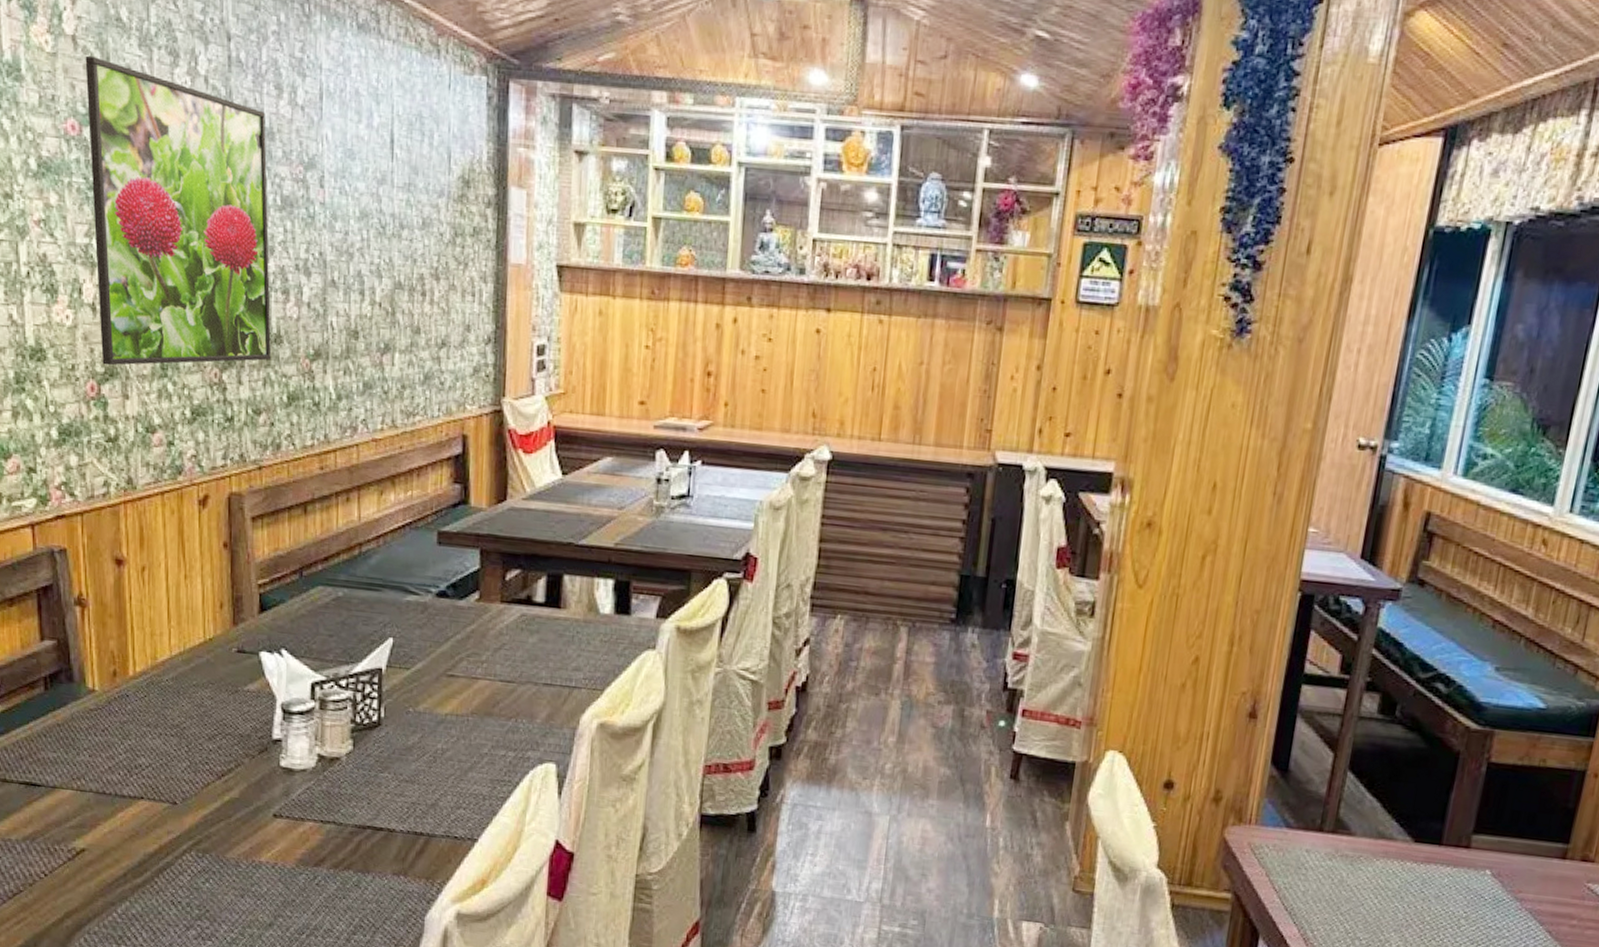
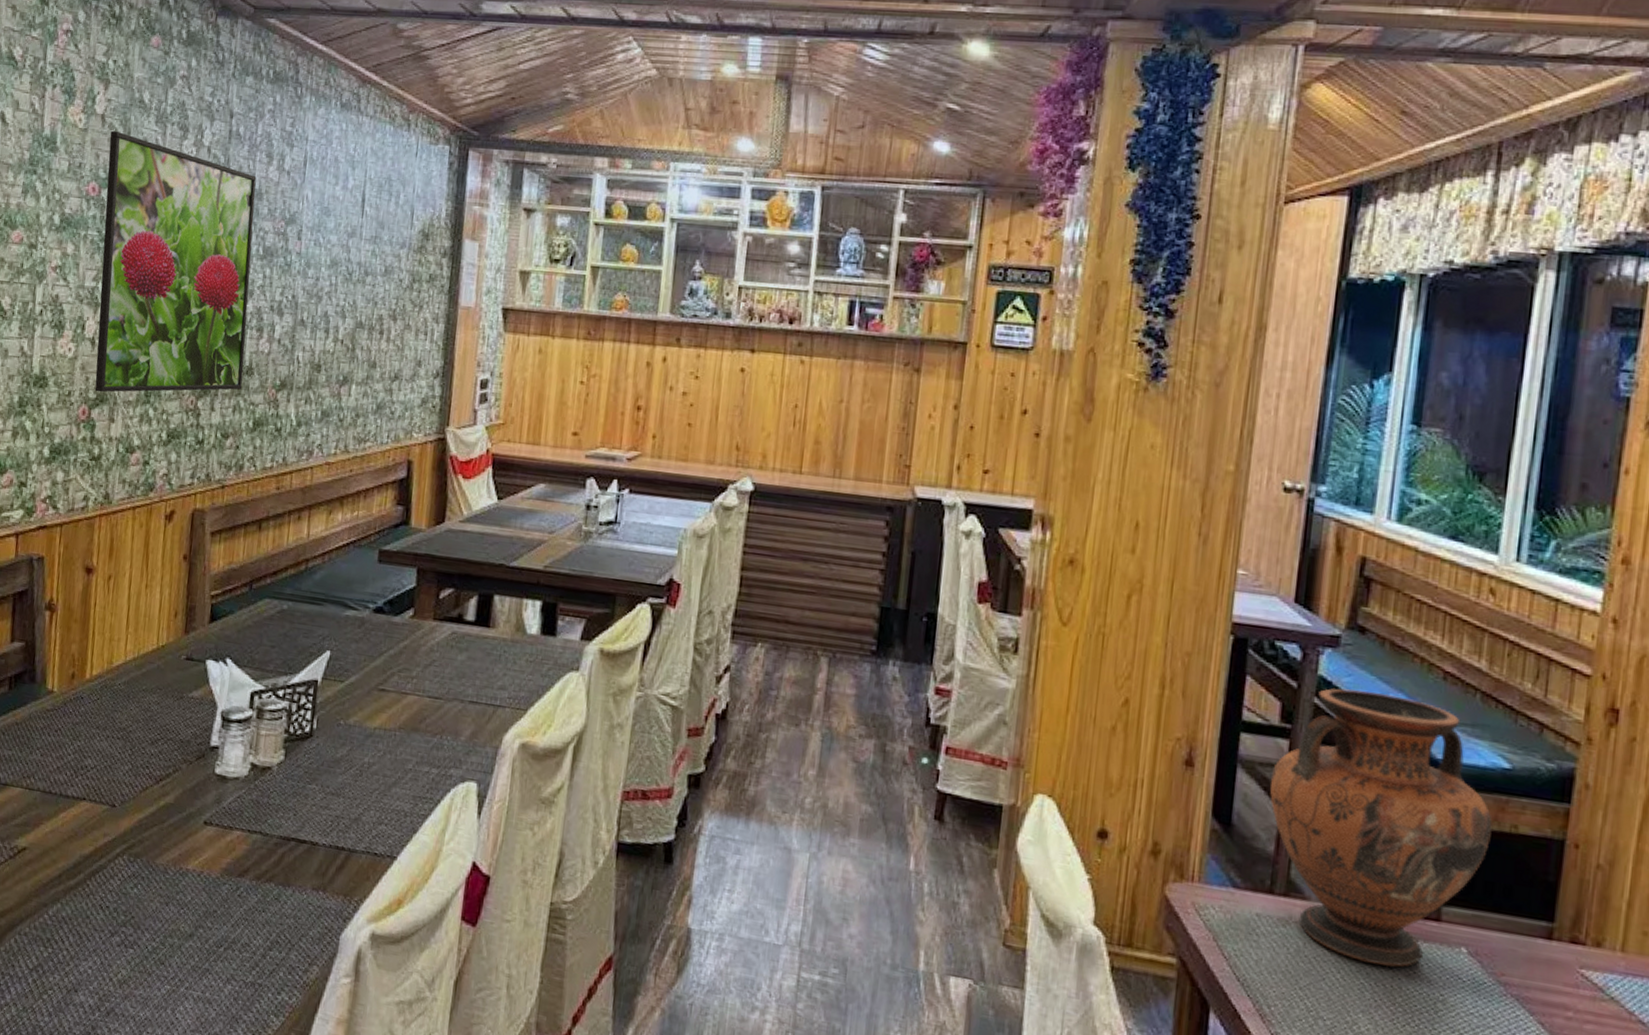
vase: none [1325,639,1524,891] -> present [1269,688,1492,967]

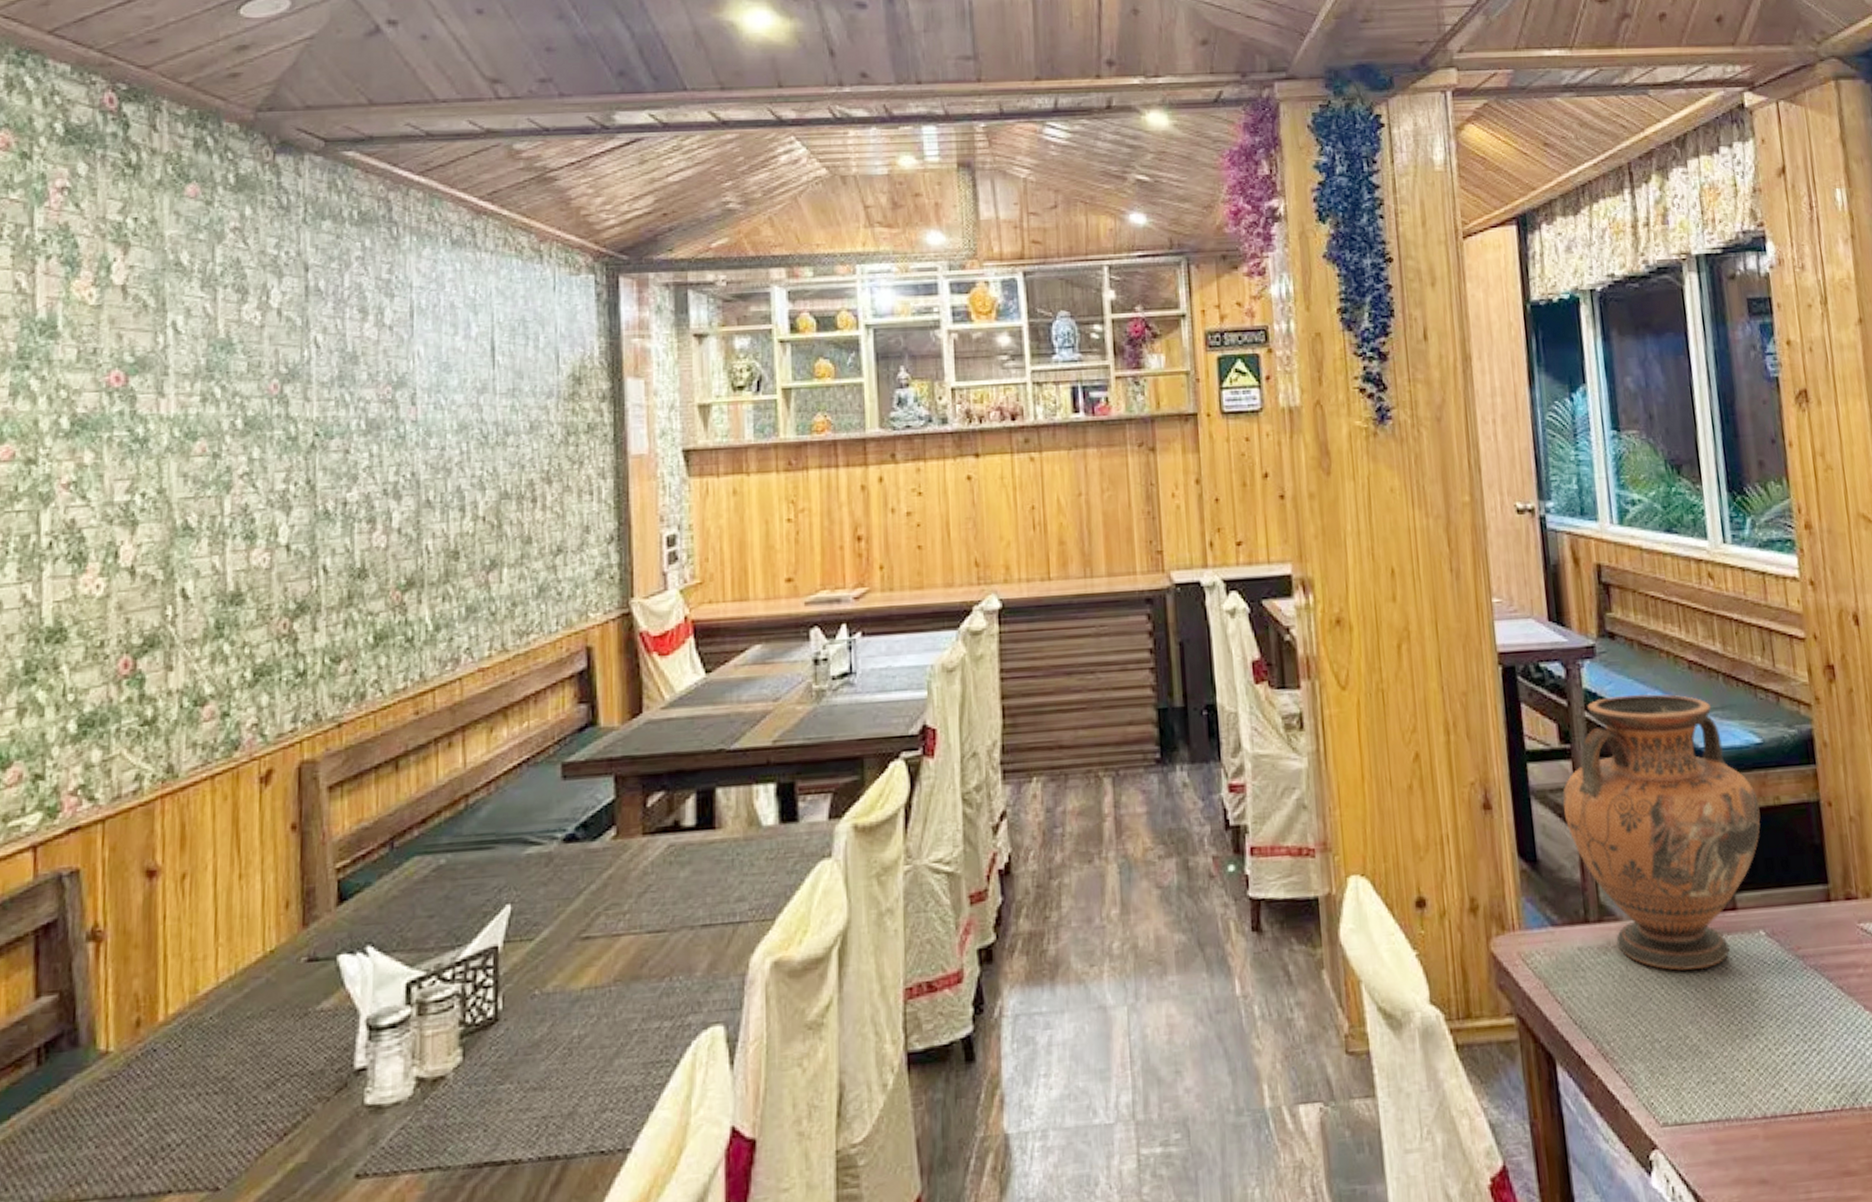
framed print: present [95,130,256,393] -> none [136,303,354,635]

